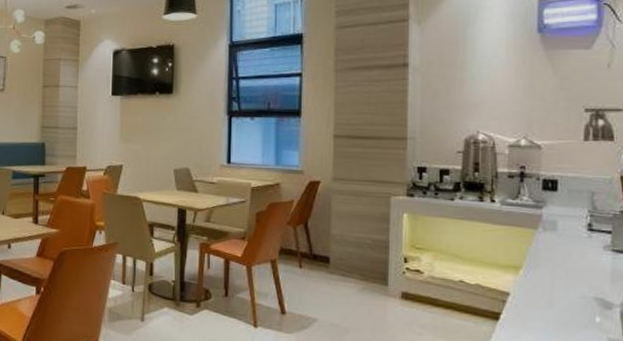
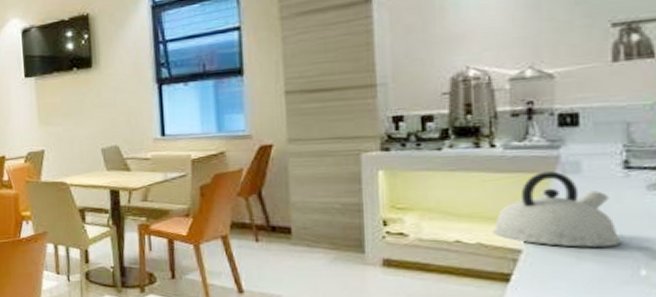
kettle: none [489,227,583,296] -> present [493,171,621,248]

